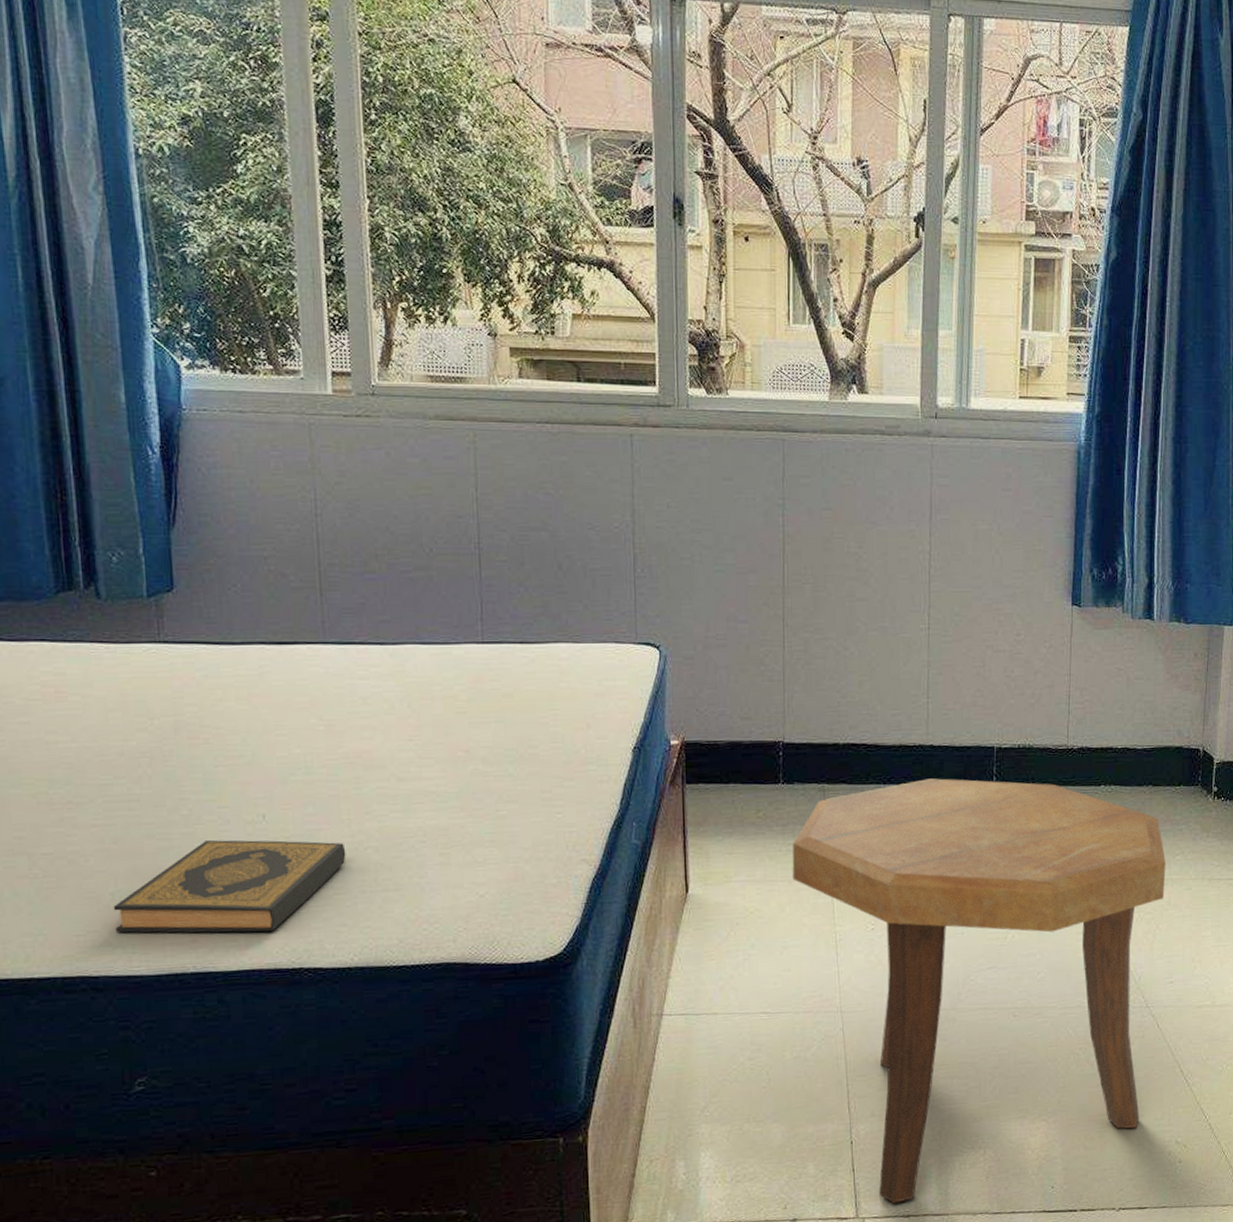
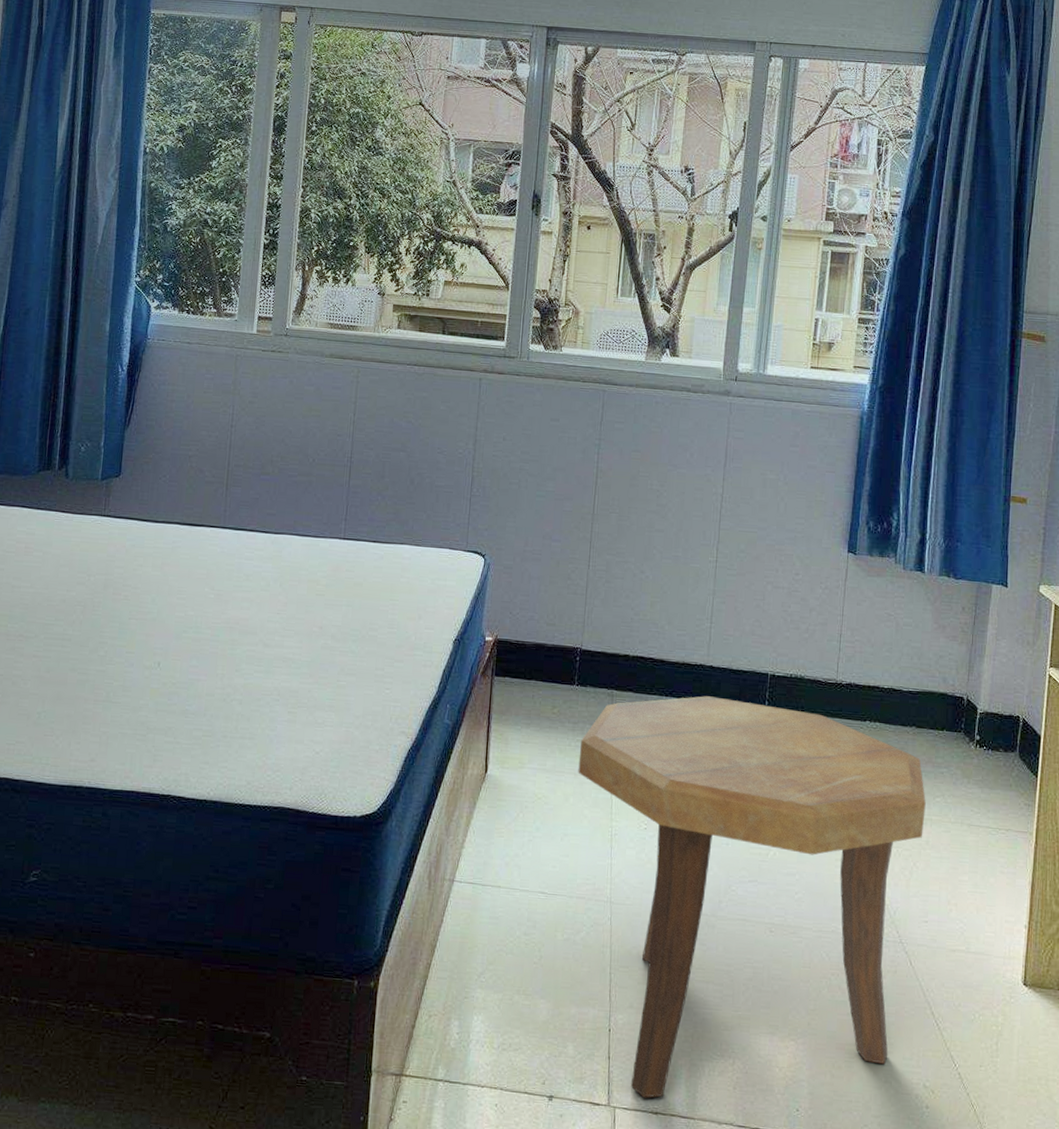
hardback book: present [113,840,346,933] -> none [37,678,217,761]

